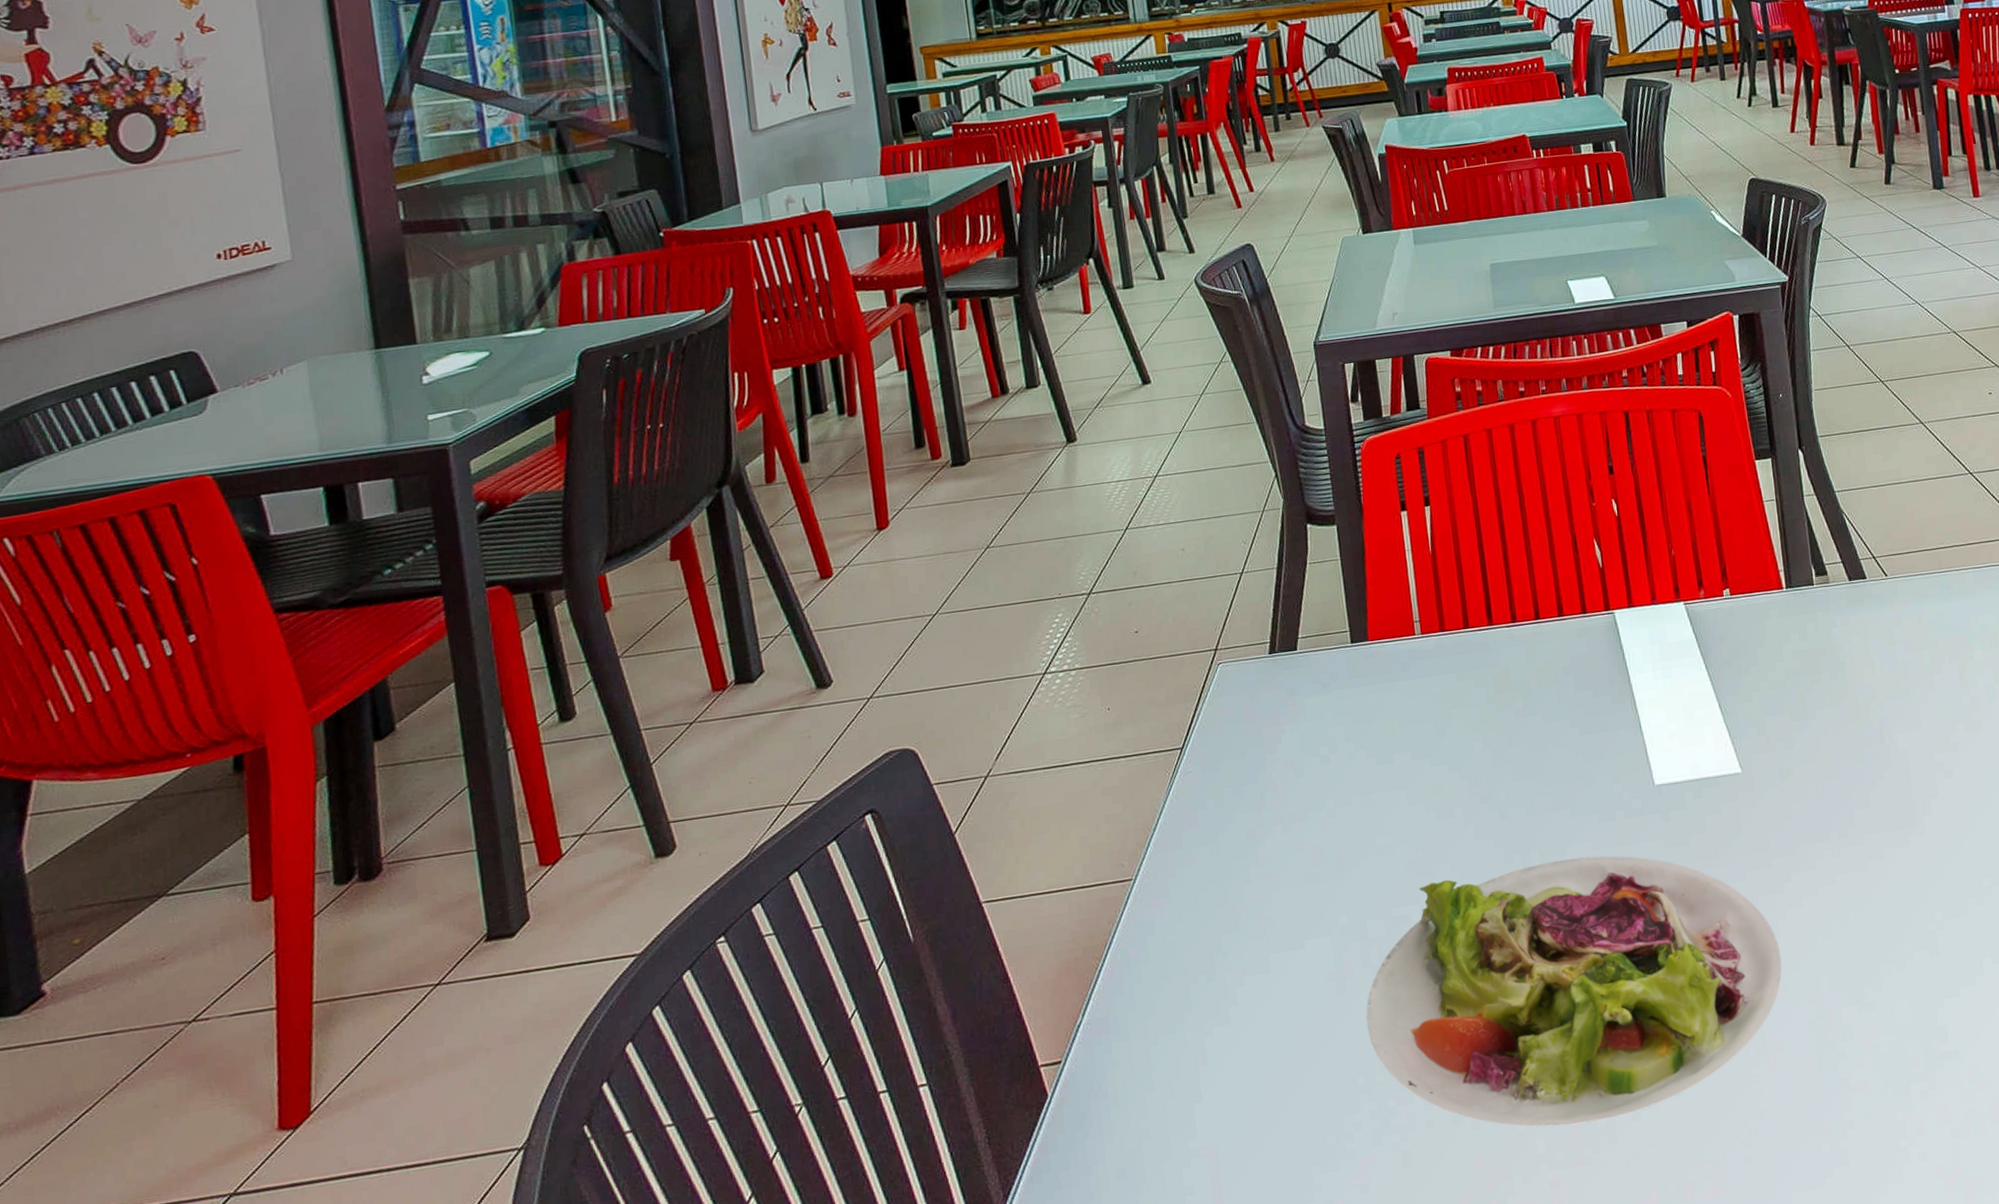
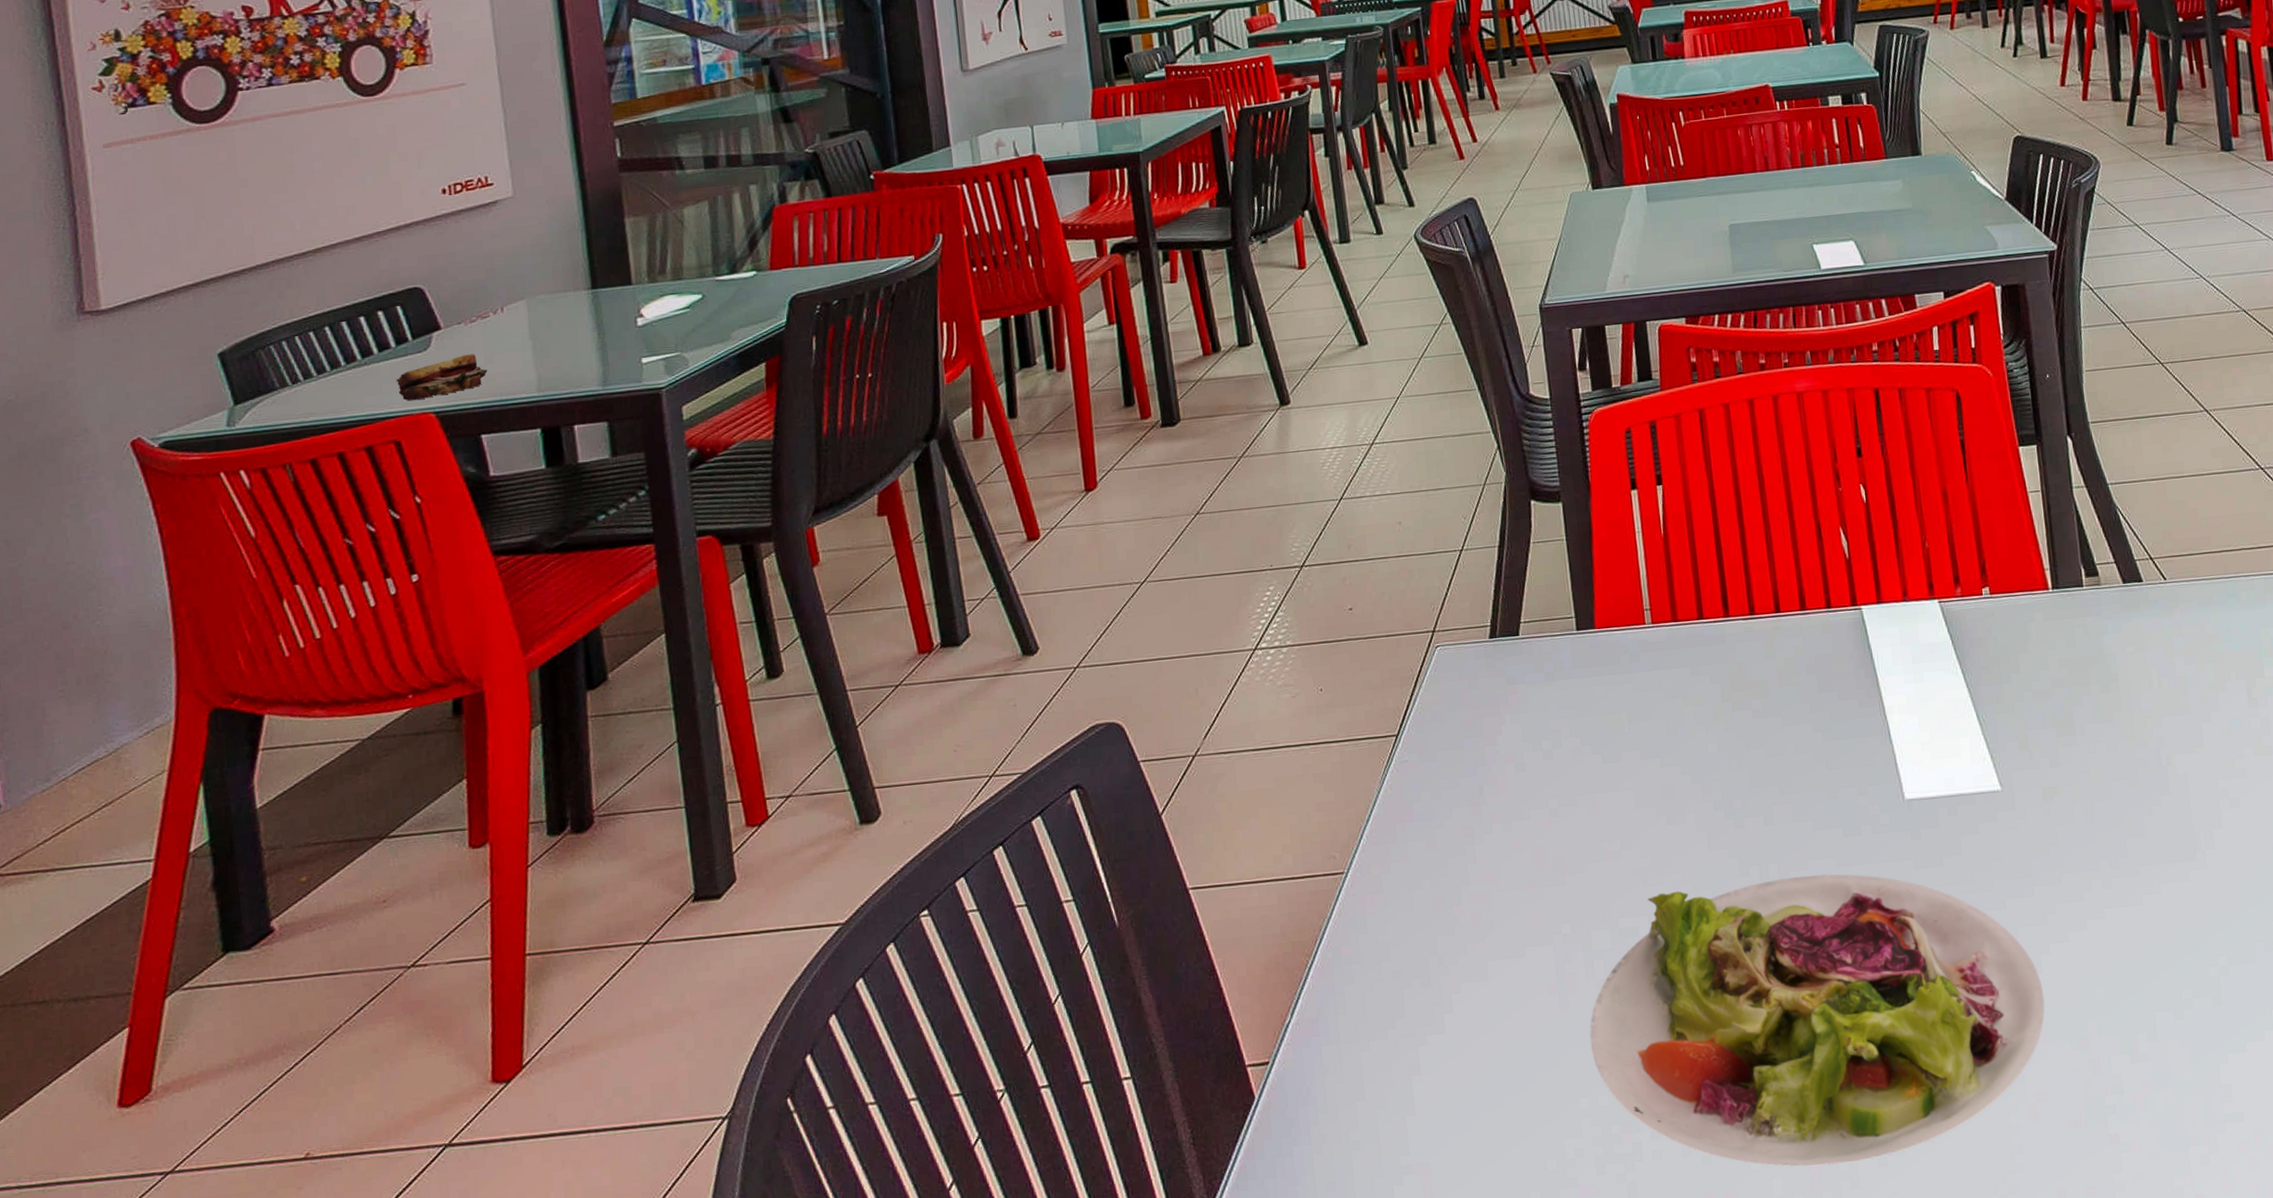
sandwich: none [170,415,267,464] -> present [396,354,488,401]

